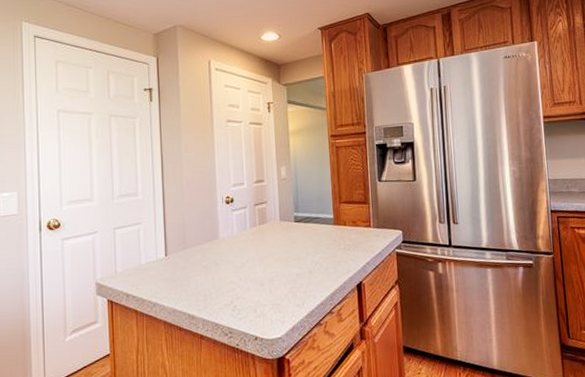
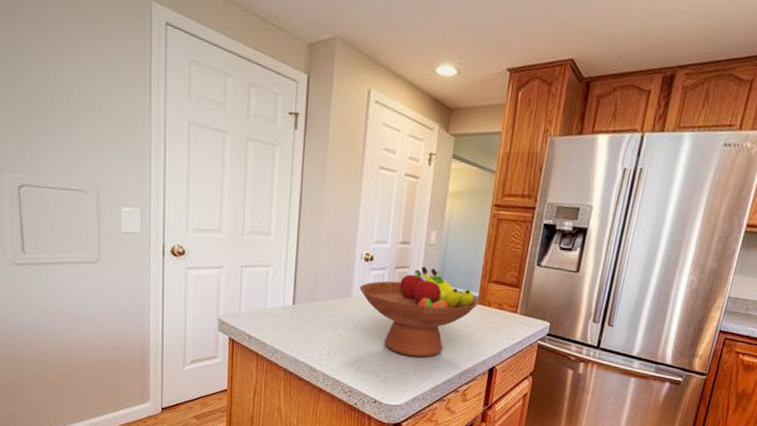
fruit bowl: none [225,199,336,287] -> present [359,266,480,358]

